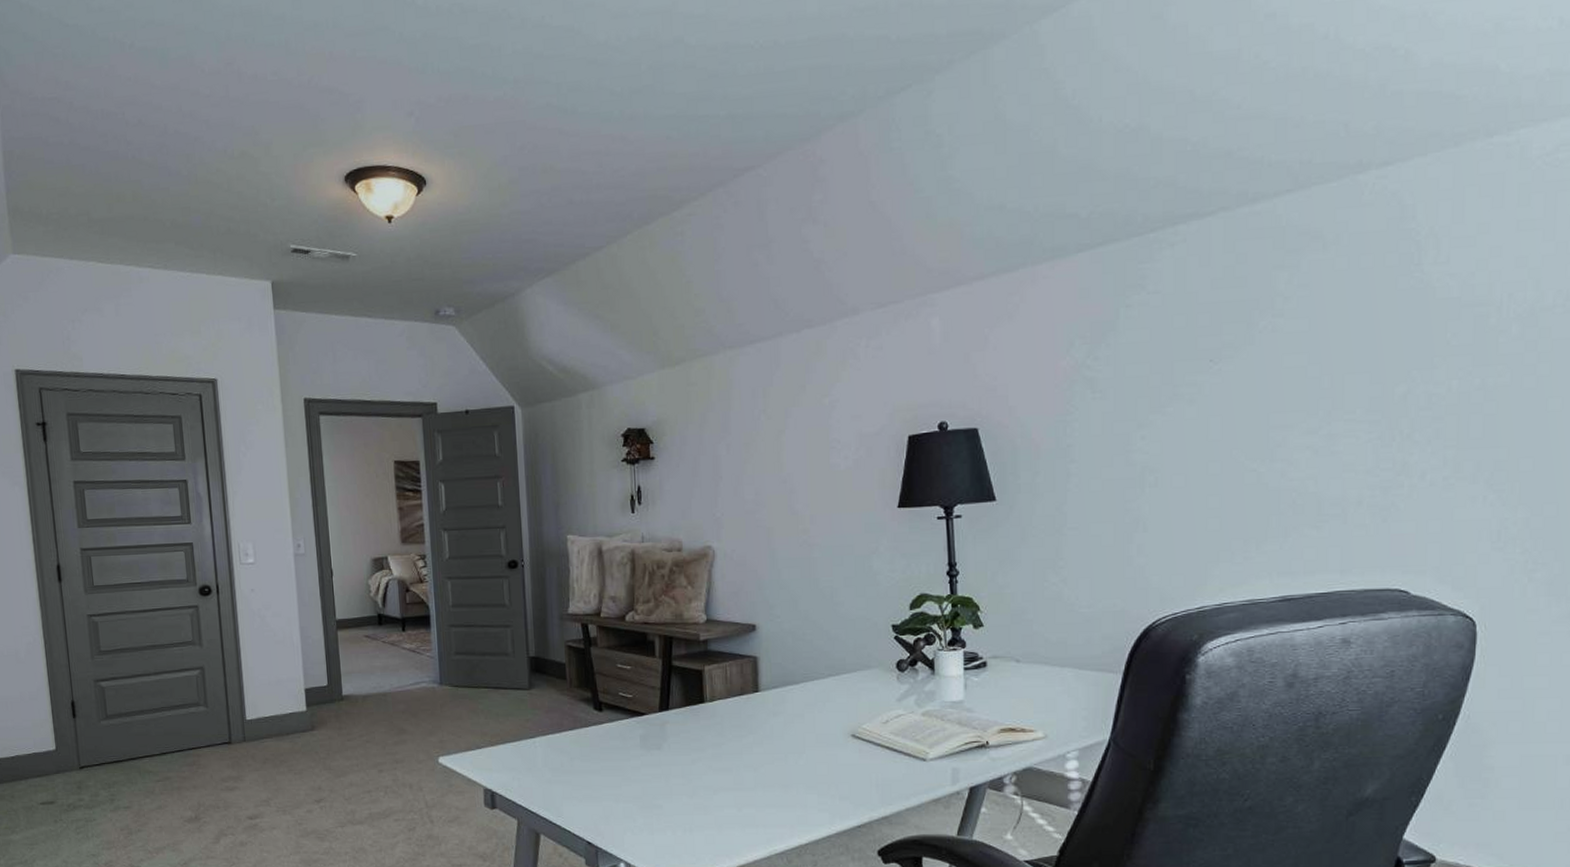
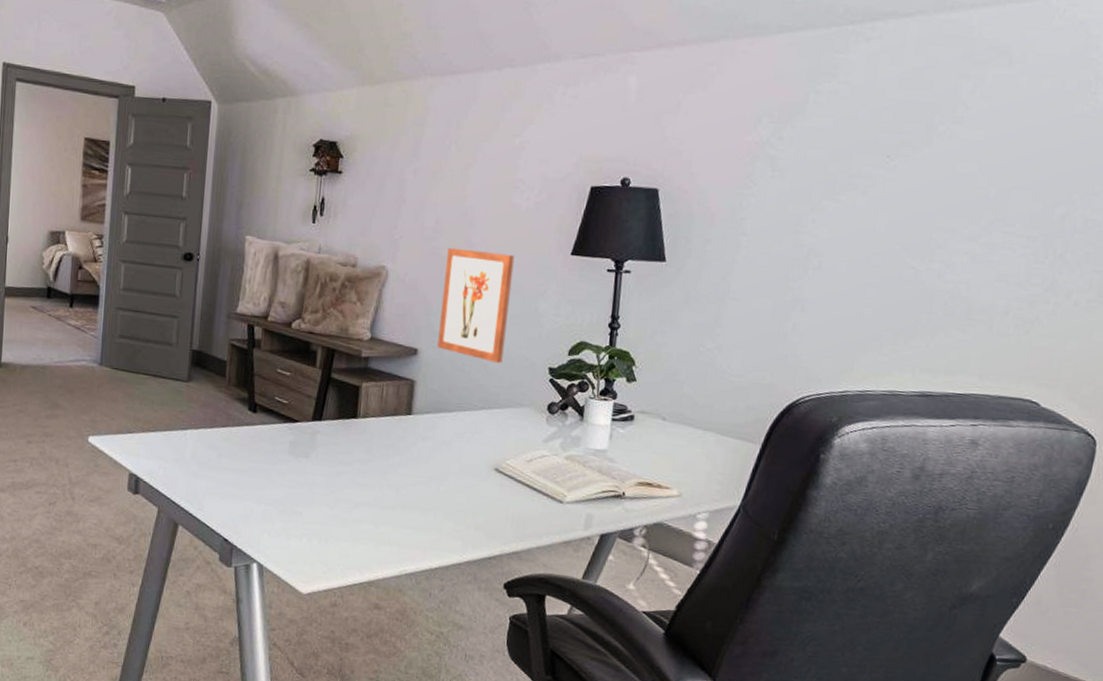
wall art: none [772,516,844,628] -> present [437,247,515,364]

